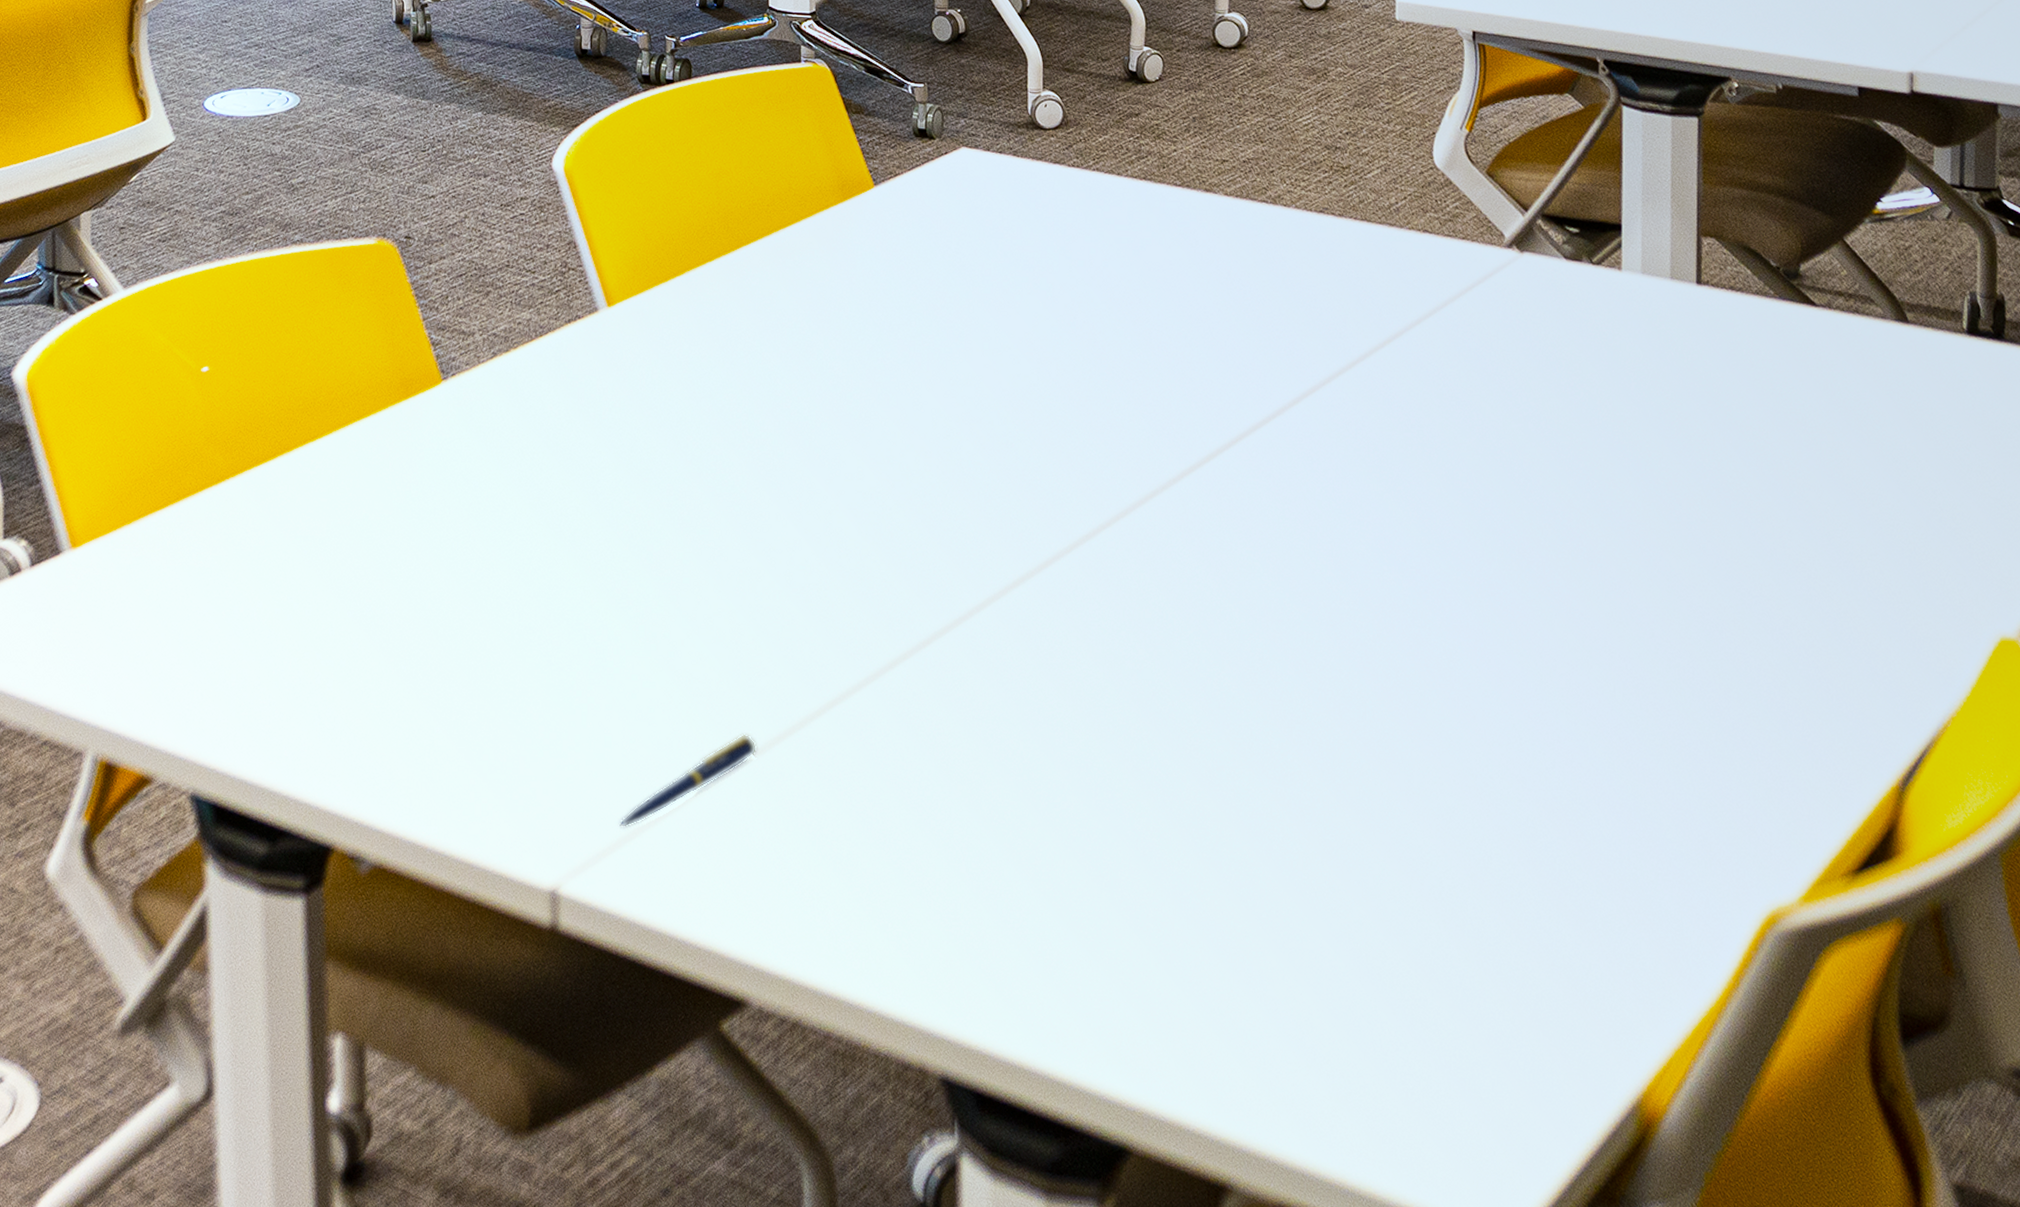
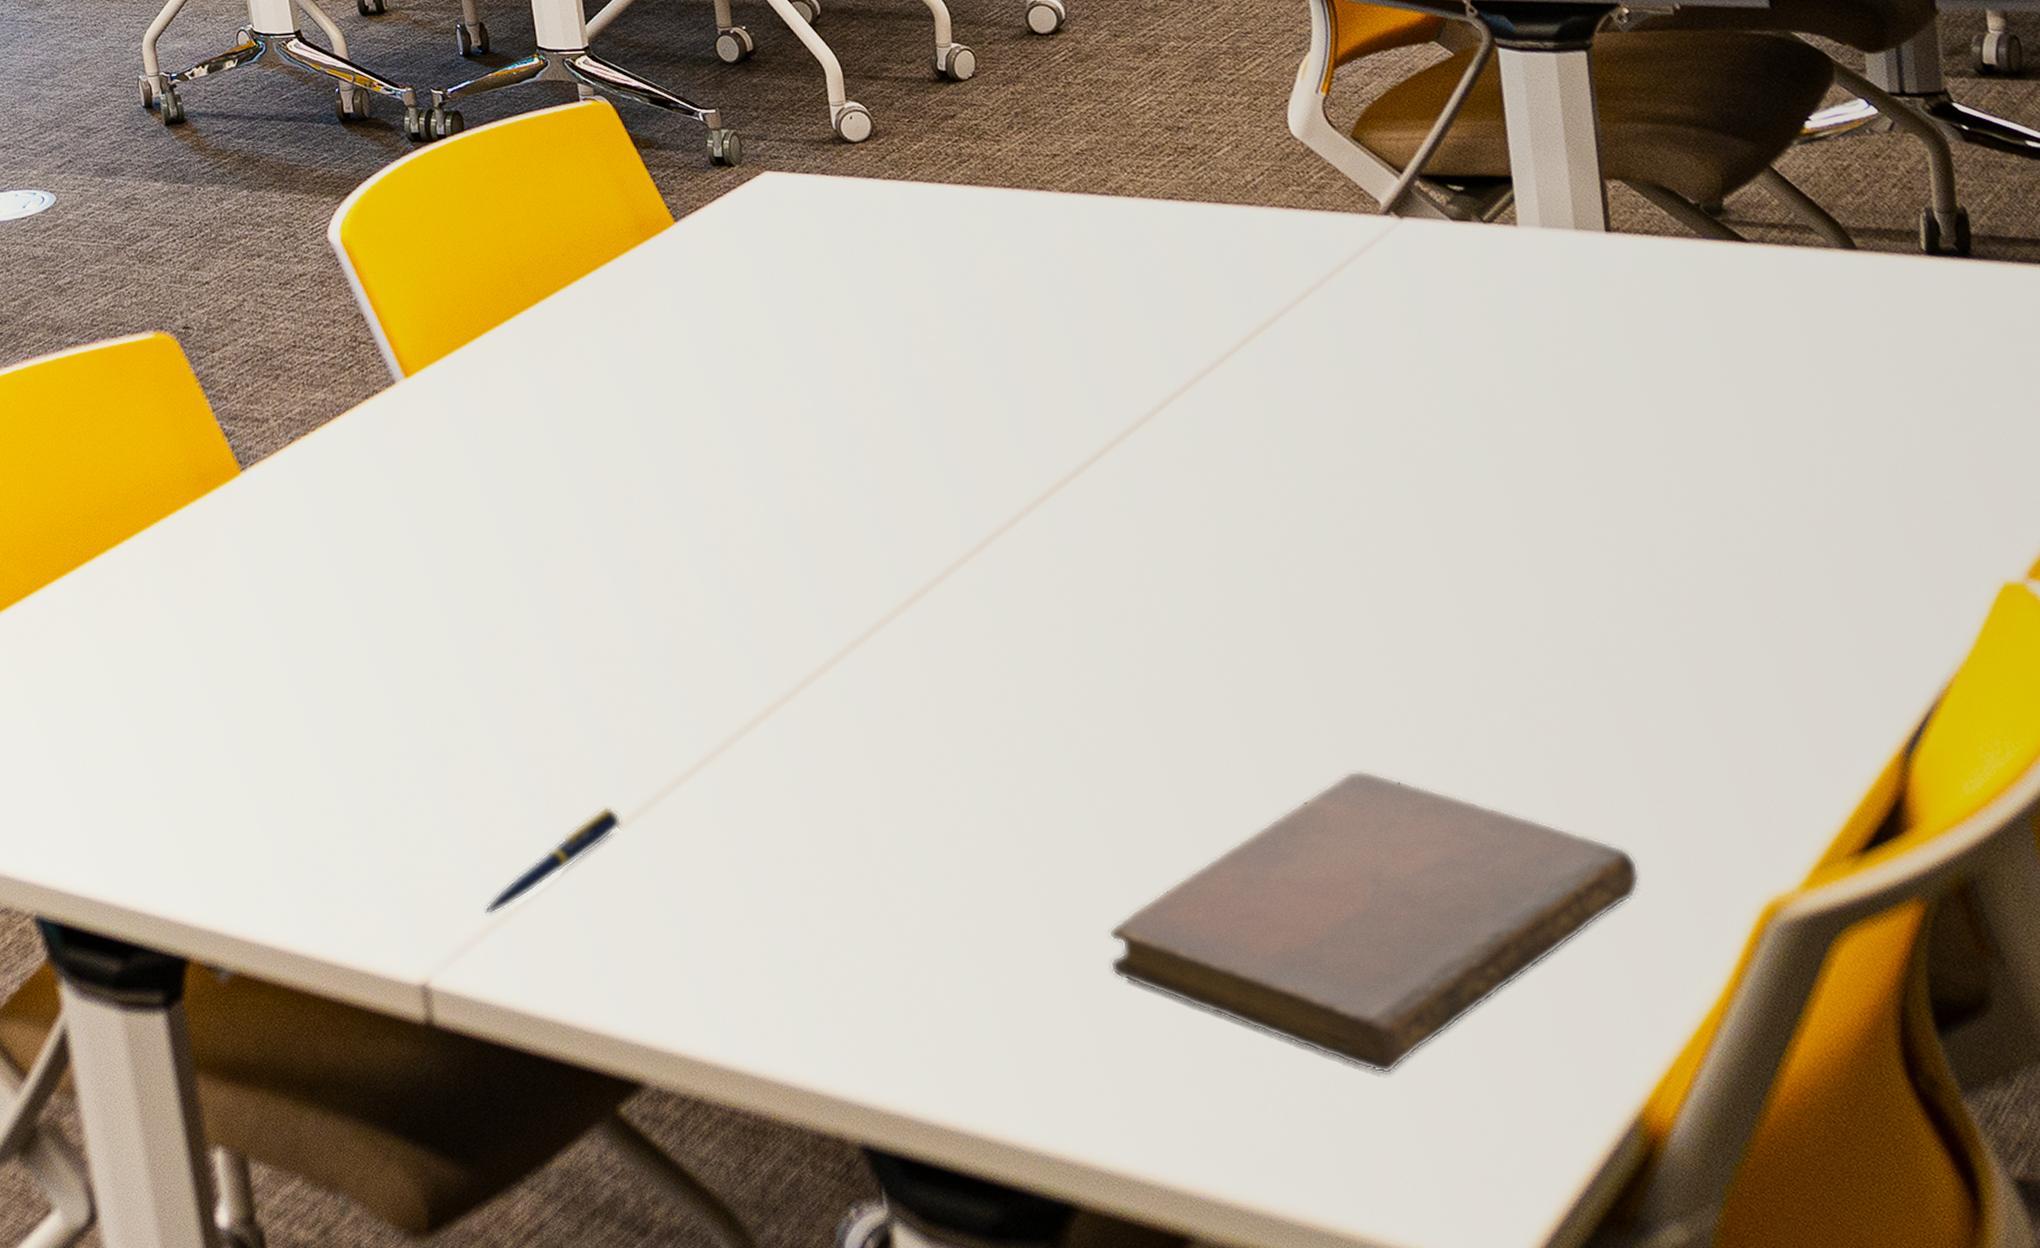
notebook: none [1186,759,1662,1046] -> present [1109,770,1640,1074]

